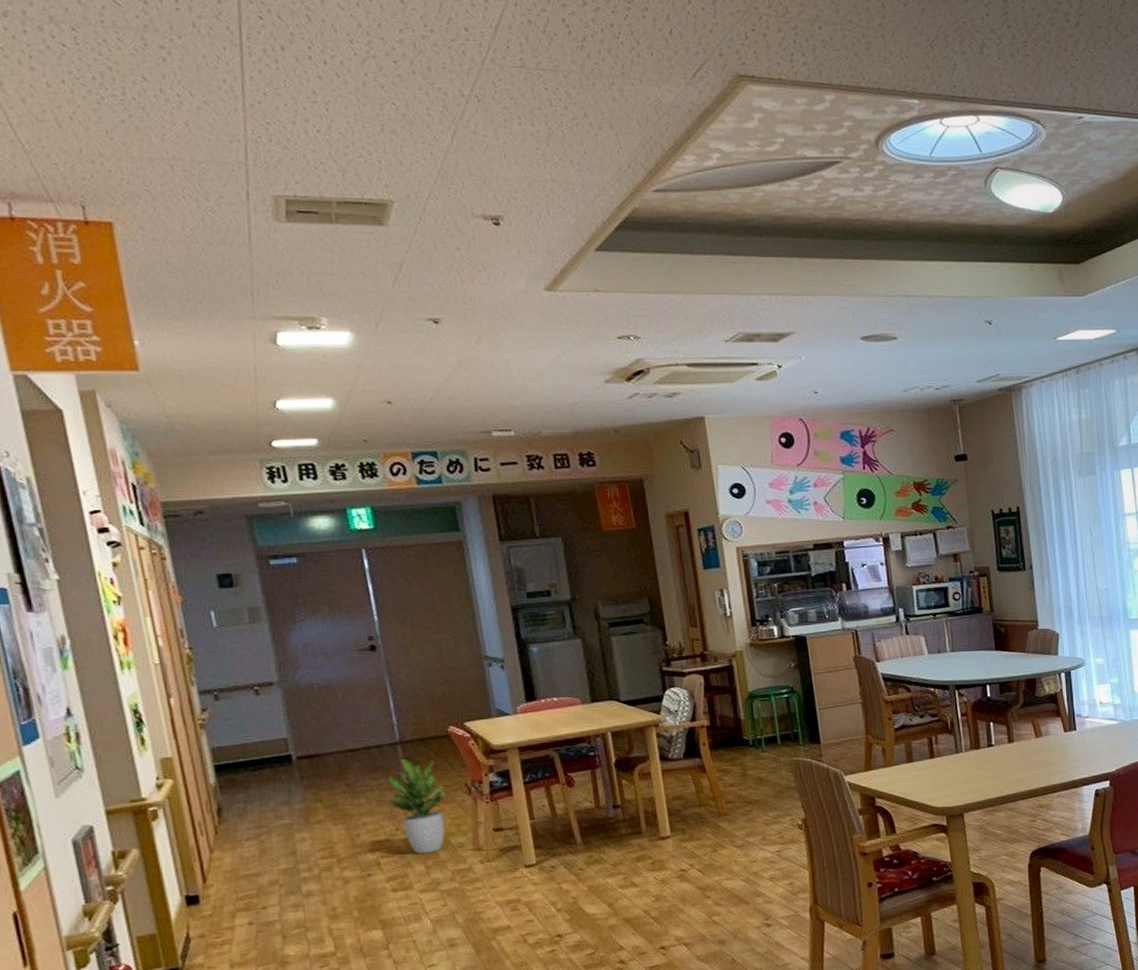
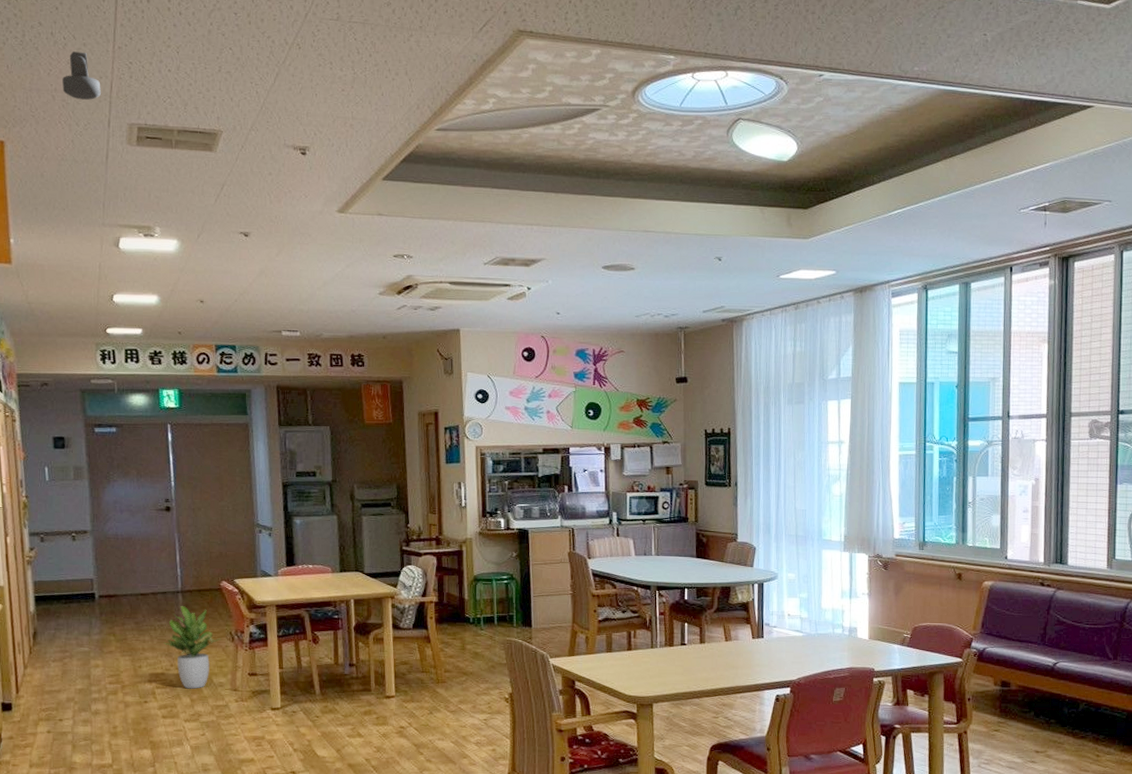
security camera: none [181,111,234,169] -> present [62,51,101,100]

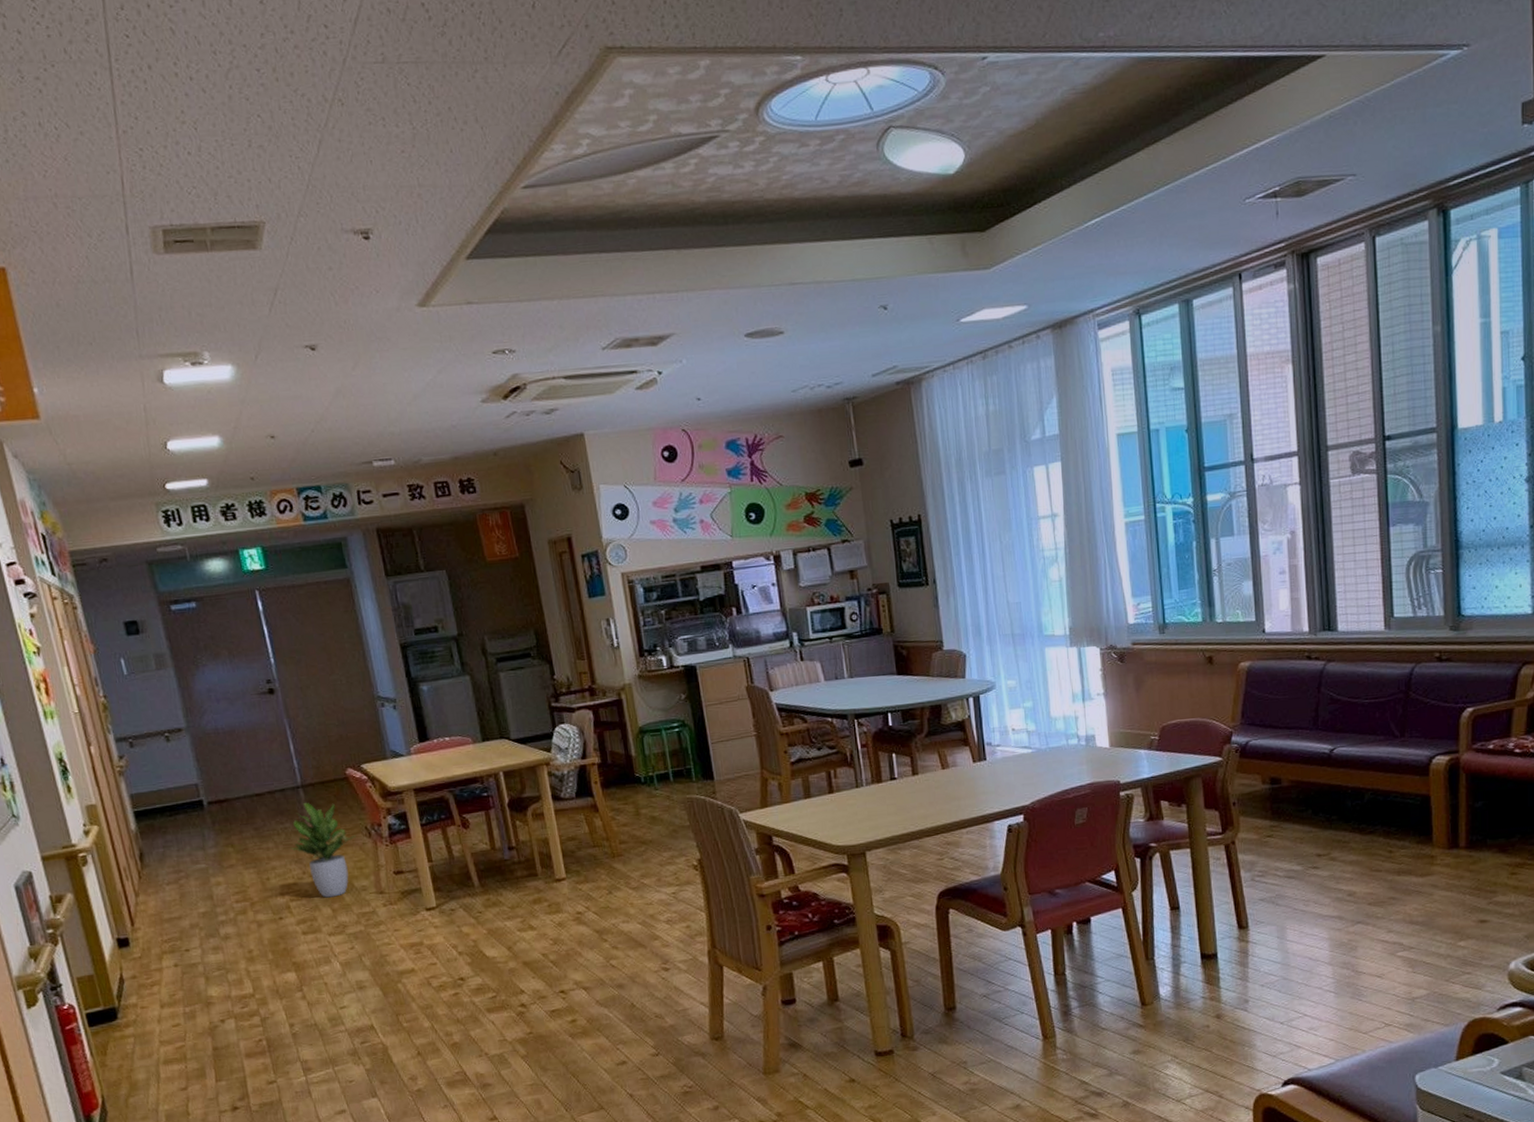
security camera: present [62,51,101,100] -> none [62,143,112,204]

